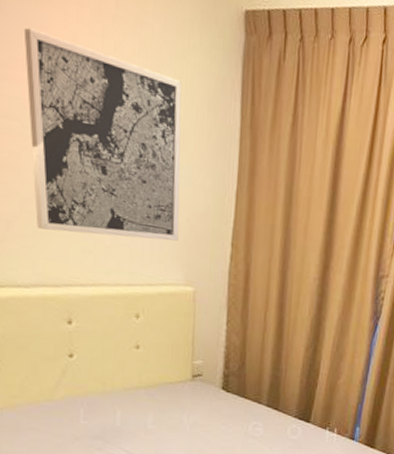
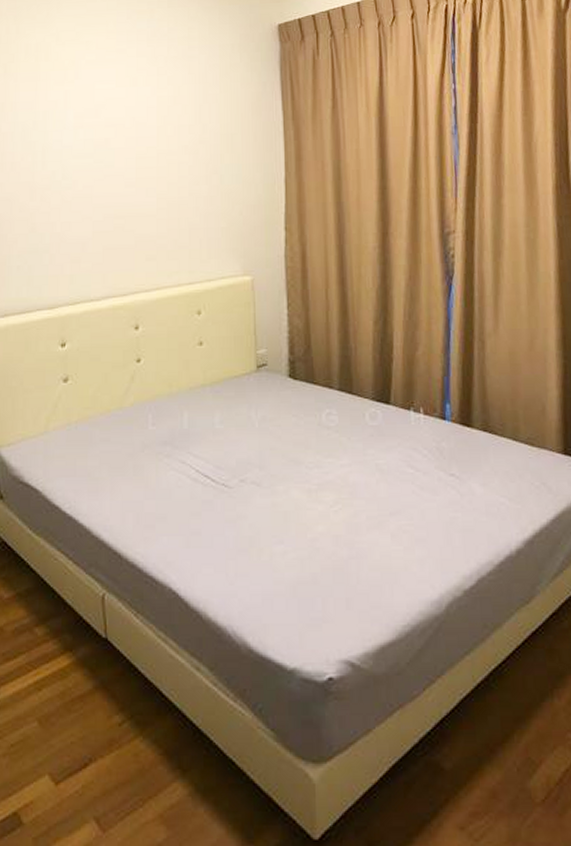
wall art: present [23,27,182,241] -> none [95,83,233,245]

